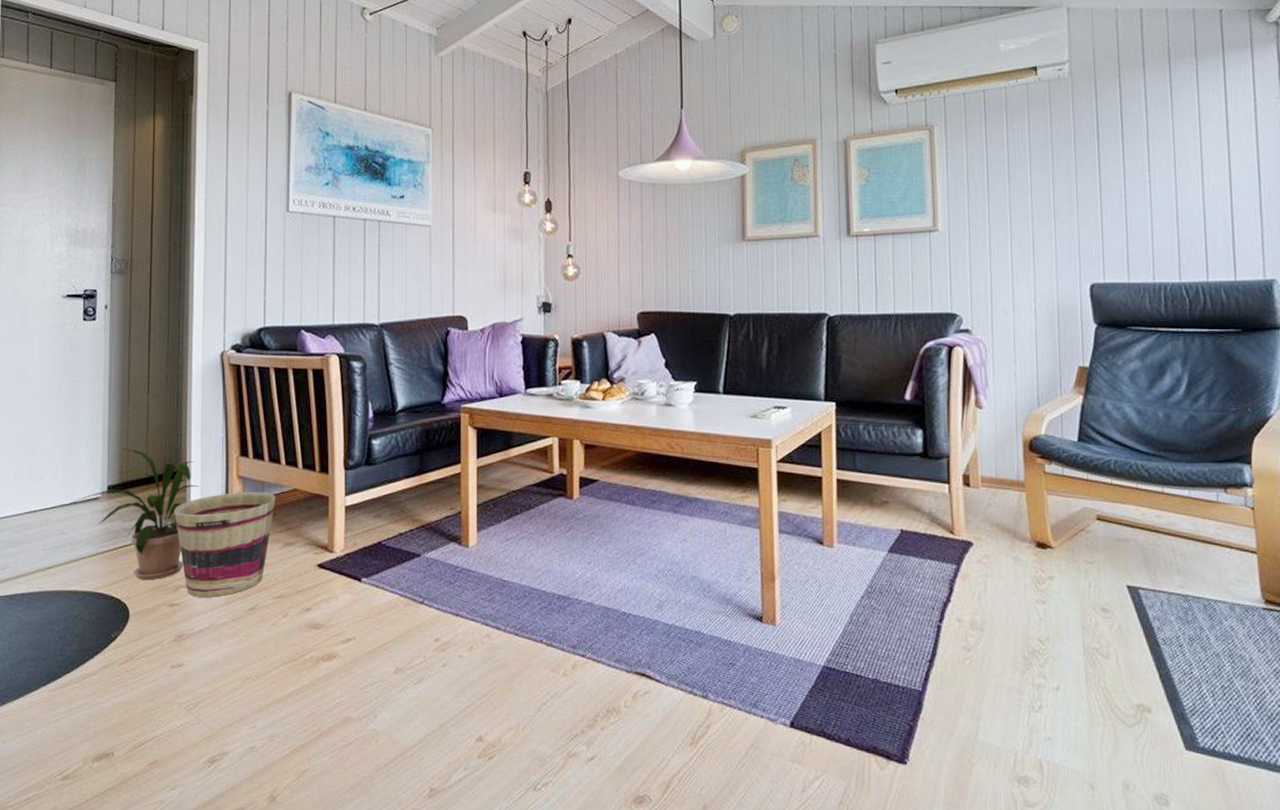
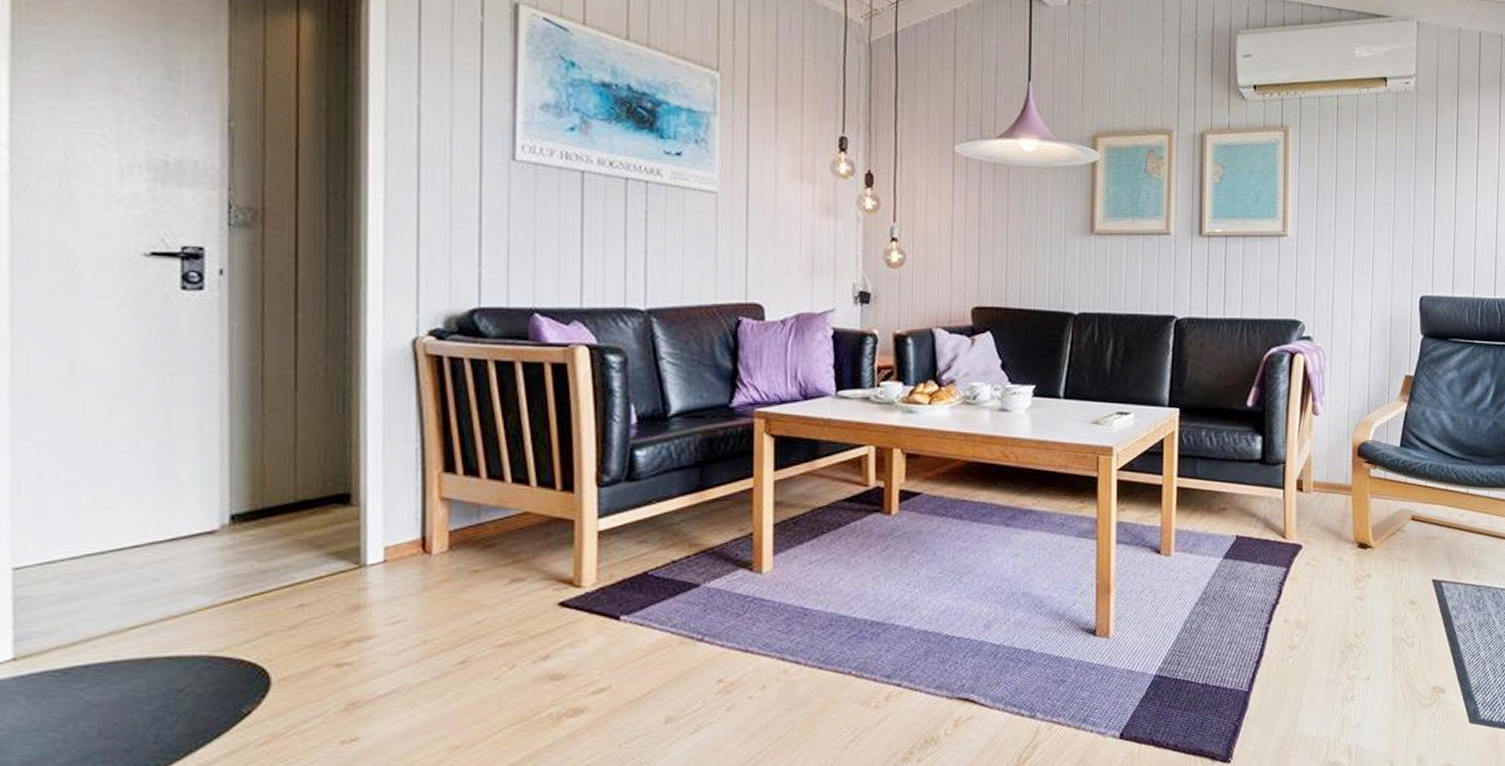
house plant: present [69,449,199,580] -> none [165,465,380,636]
basket: present [174,491,276,597] -> none [341,516,498,653]

